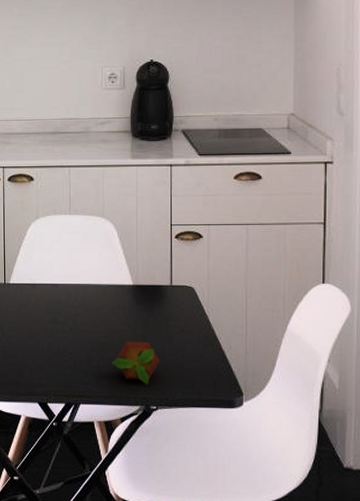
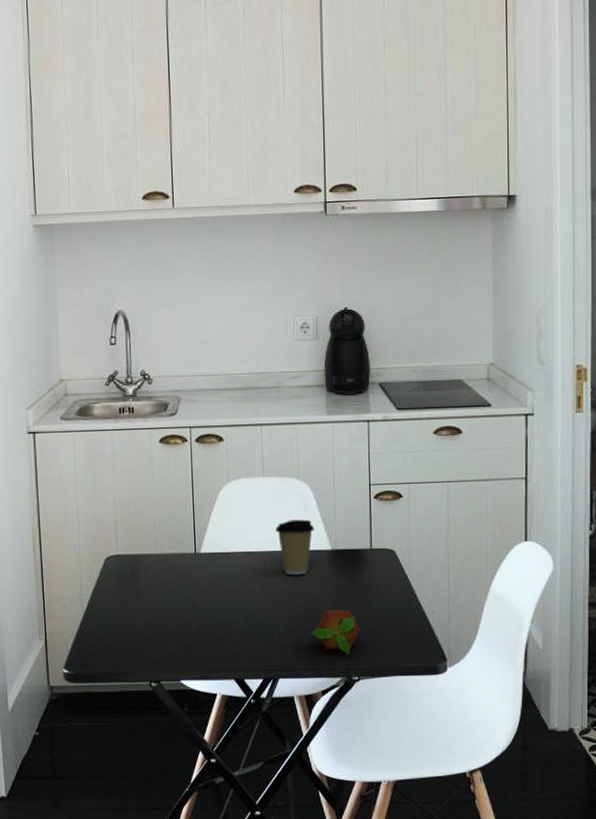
coffee cup: none [80,255,118,308] -> present [275,519,315,575]

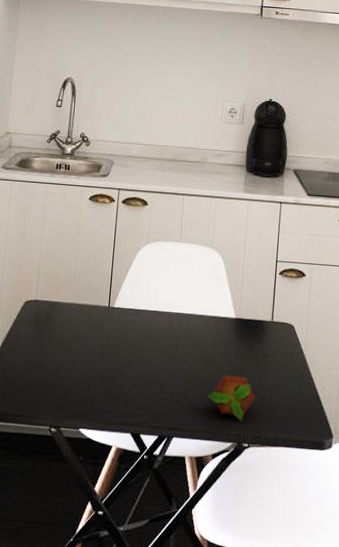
coffee cup: present [275,519,315,575] -> none [186,285,222,339]

